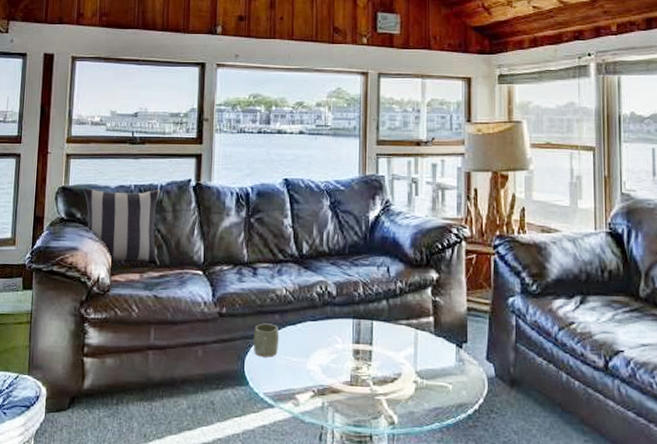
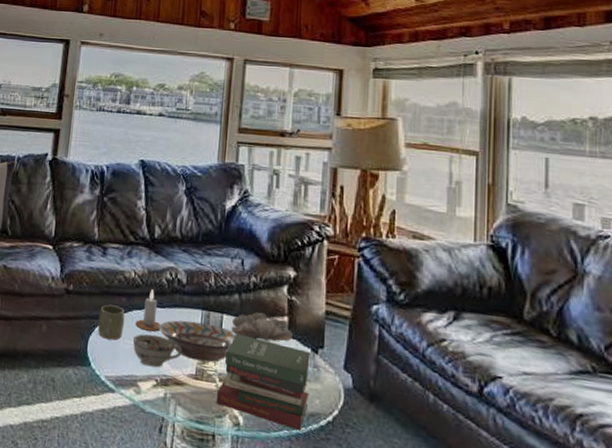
teacup: none [289,348,336,379] -> present [133,334,182,368]
candle: none [290,304,314,345] -> present [135,289,160,332]
decorative bowl: none [312,330,387,368] -> present [158,320,237,363]
books: none [371,338,457,421] -> present [216,333,311,431]
seashell: none [381,315,438,342] -> present [231,312,293,342]

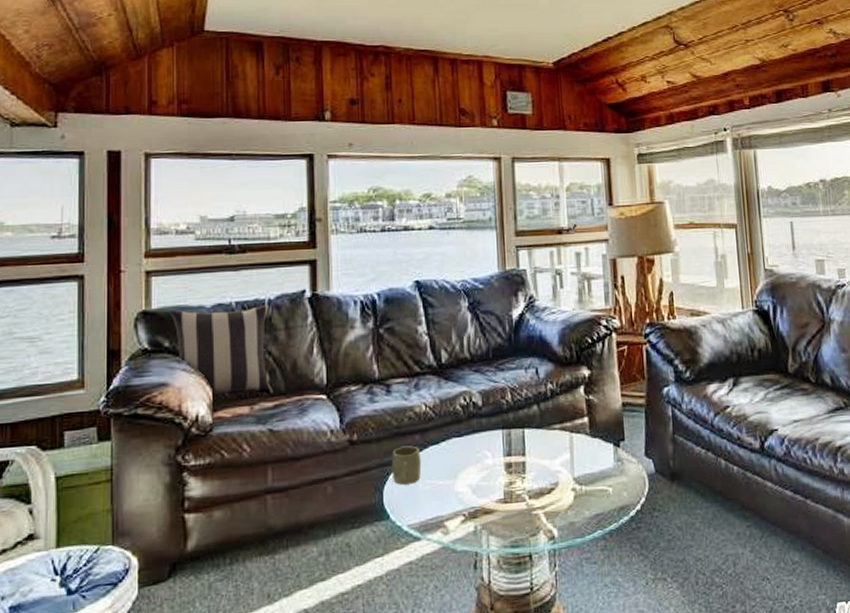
teacup: present [133,334,182,368] -> none [434,467,487,503]
candle: present [135,289,160,332] -> none [433,419,461,465]
decorative bowl: present [158,320,237,363] -> none [459,442,541,484]
books: present [216,333,311,431] -> none [528,445,617,527]
seashell: present [231,312,293,342] -> none [533,418,595,447]

